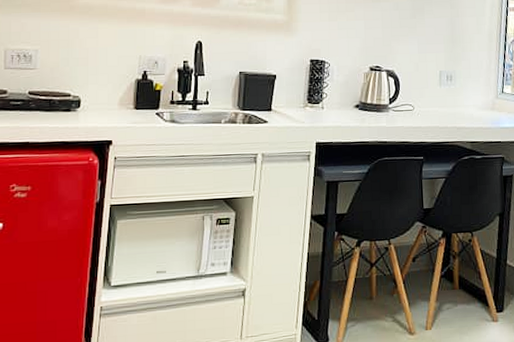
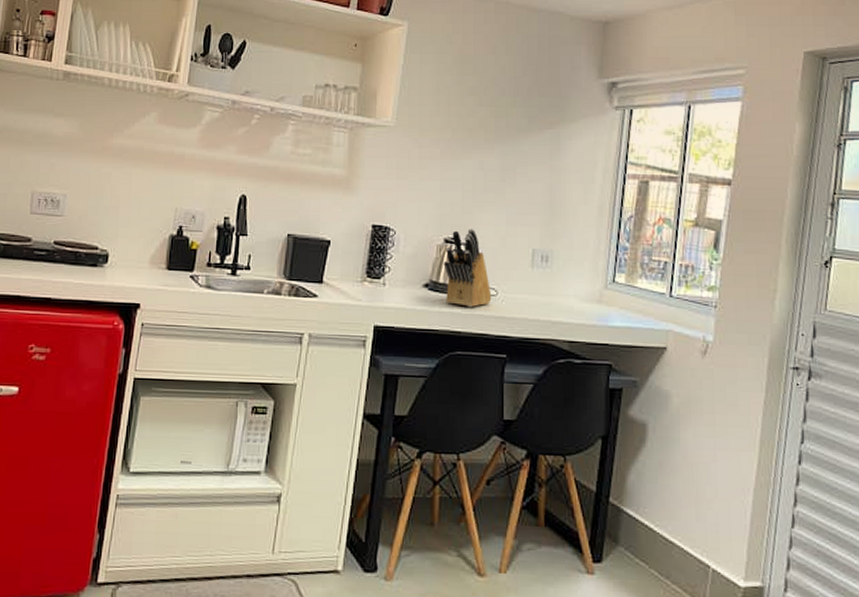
knife block: none [370,57,410,122] -> present [443,228,492,308]

